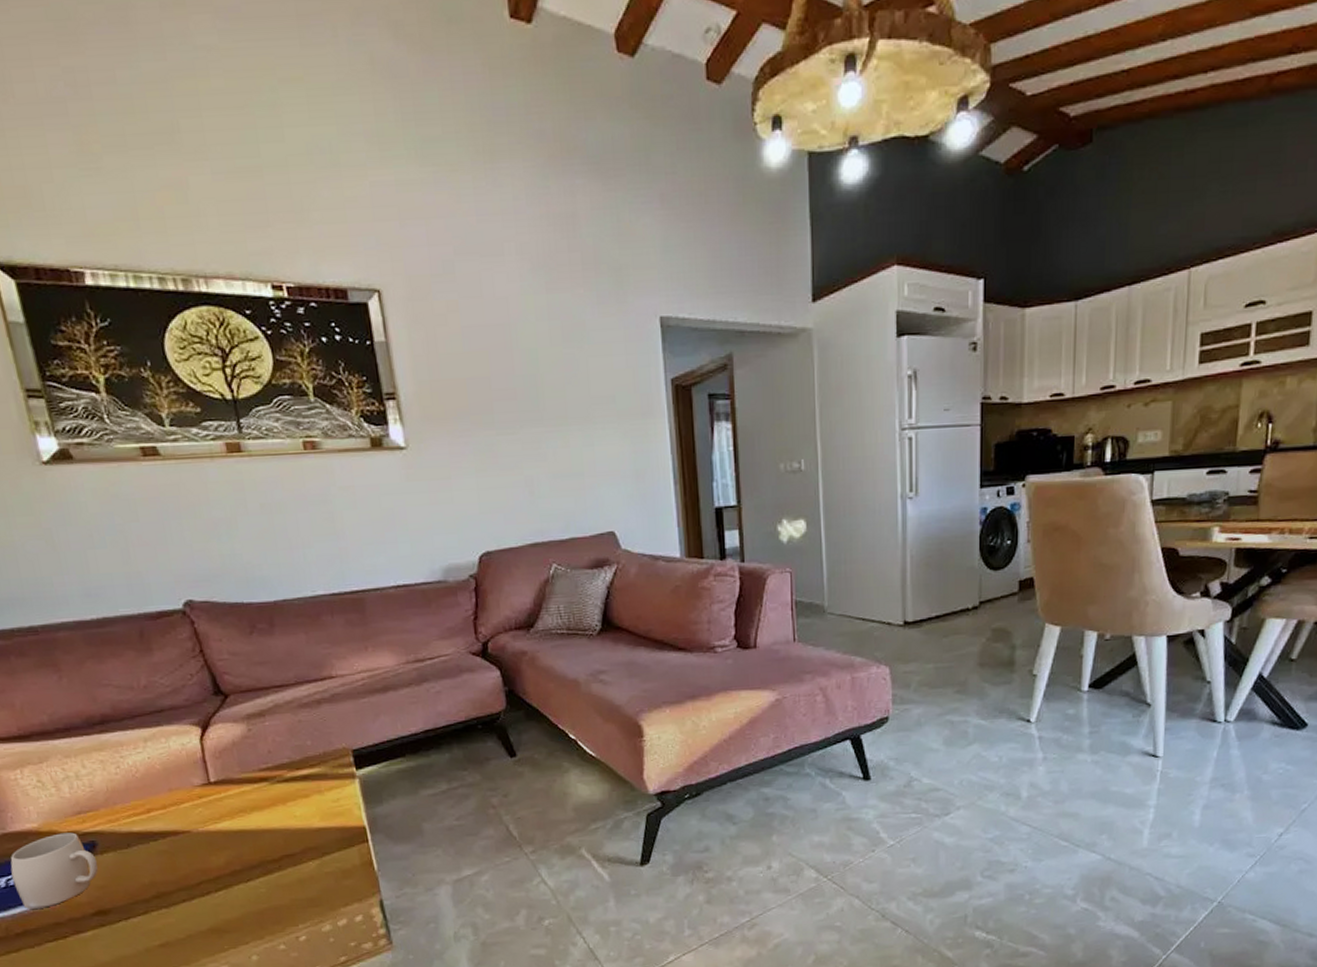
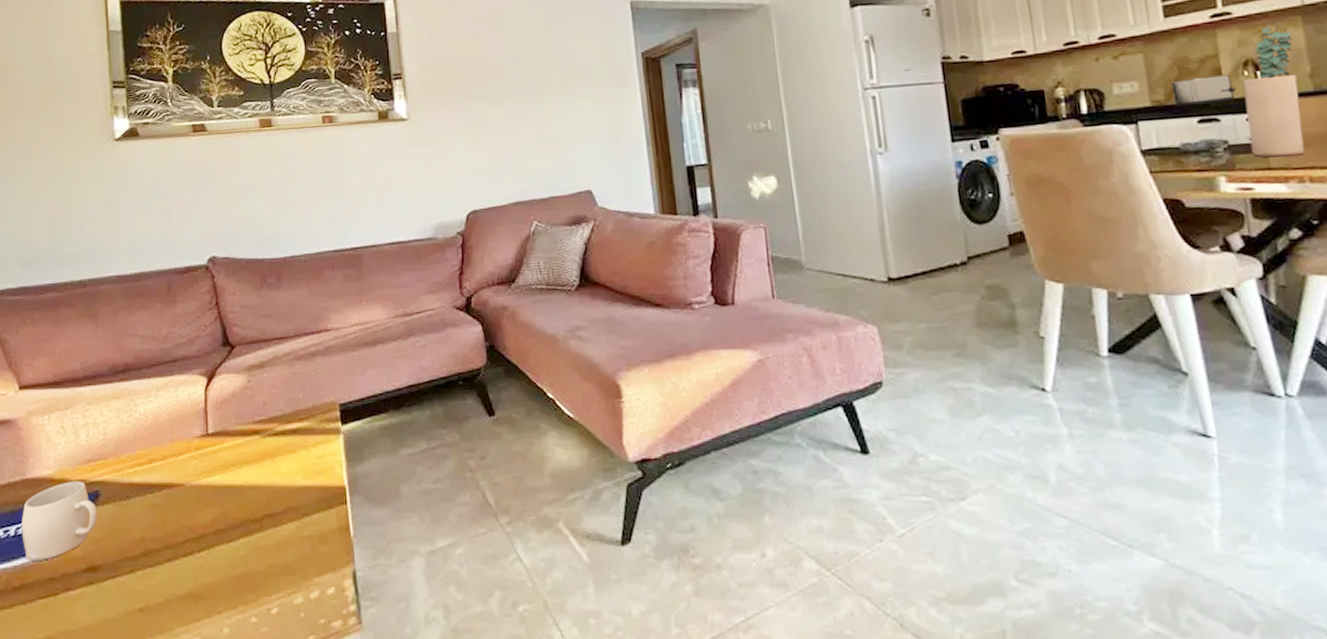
toaster: none [1190,425,1247,458] -> present [1171,73,1236,108]
vase: none [1247,372,1308,510] -> present [1242,21,1305,158]

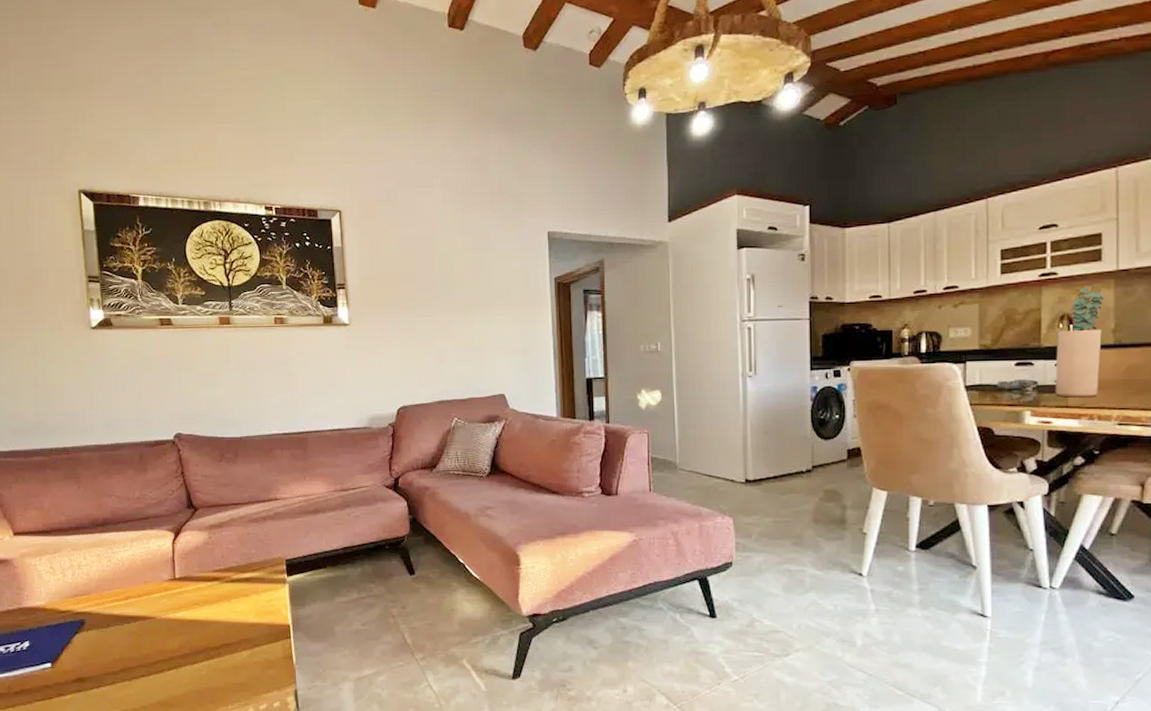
mug: present [22,481,98,562] -> none [20,611,84,673]
toaster: present [1171,73,1236,108] -> none [998,325,1050,352]

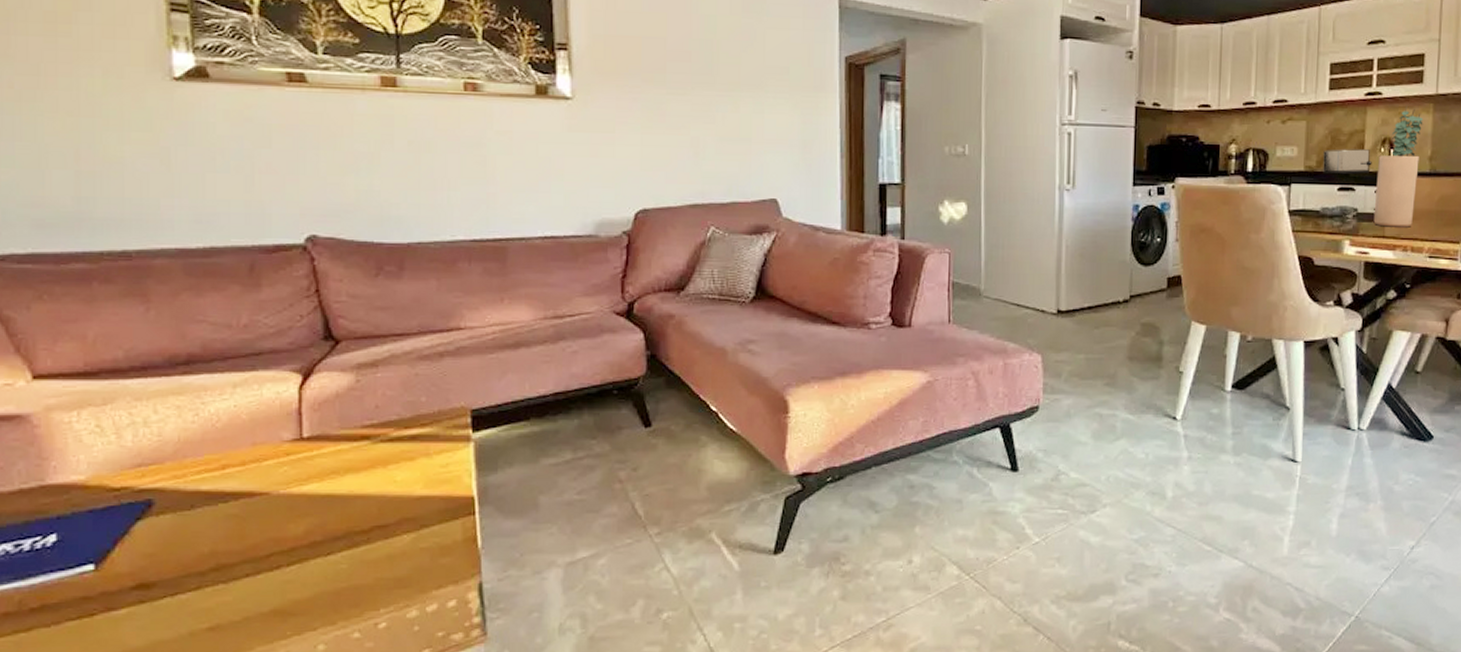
toaster: none [998,325,1050,352] -> present [1323,148,1372,175]

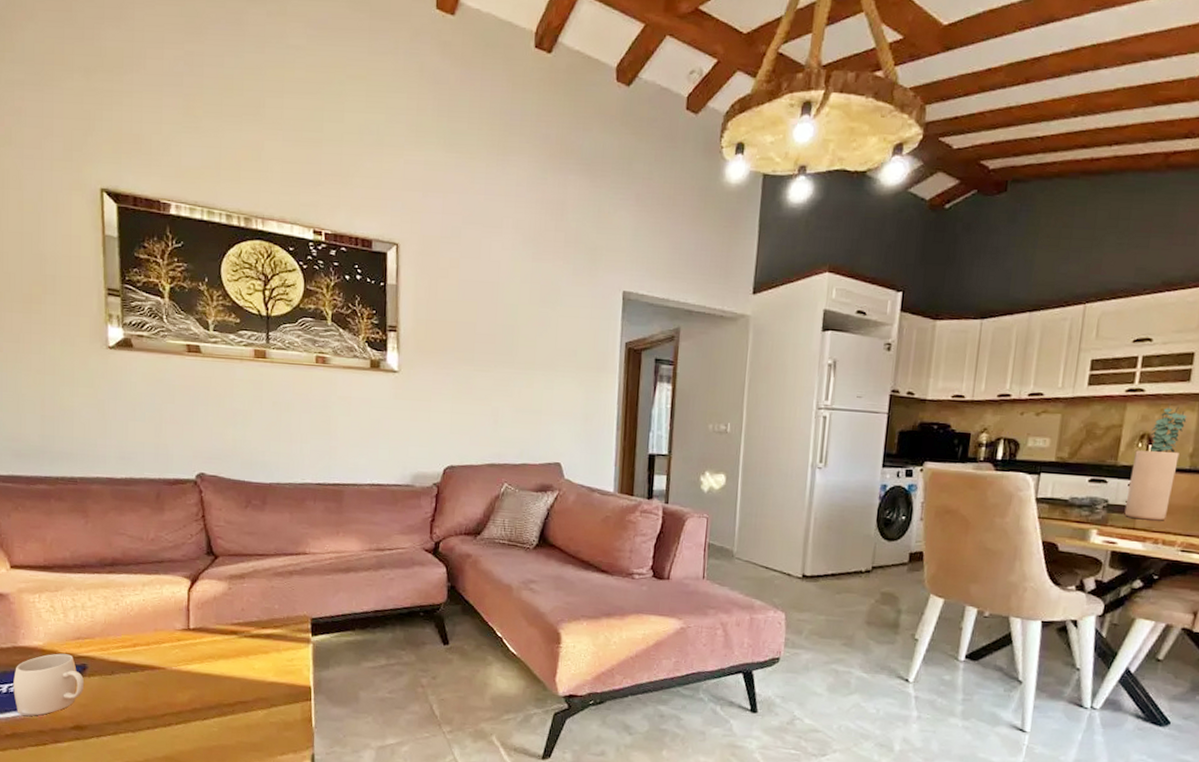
mug: none [41,488,151,580] -> present [13,653,85,717]
toaster: present [1323,148,1372,175] -> none [1074,442,1128,468]

